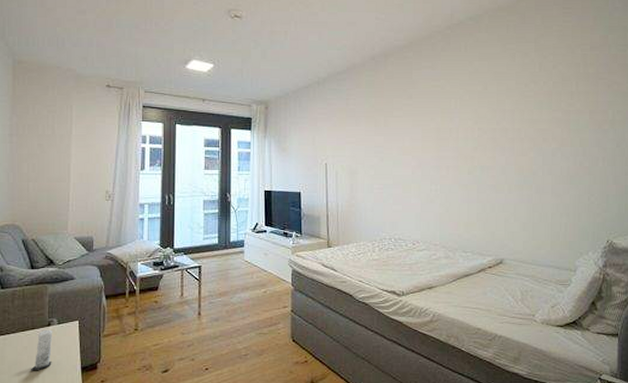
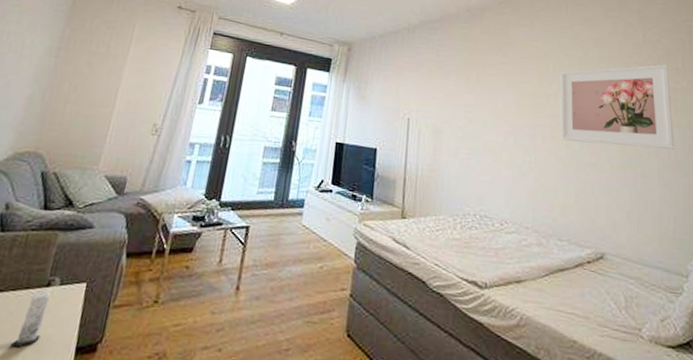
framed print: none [461,90,568,169] -> present [560,64,675,149]

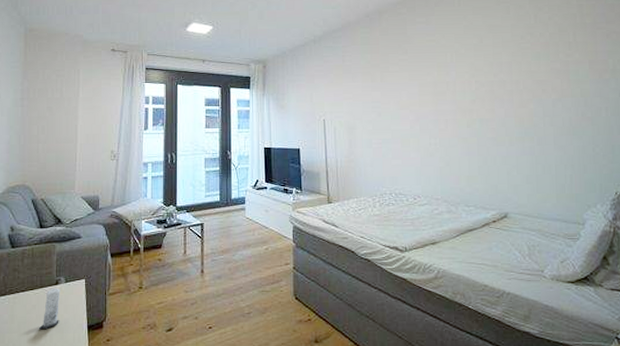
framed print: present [560,64,675,149] -> none [457,40,569,122]

